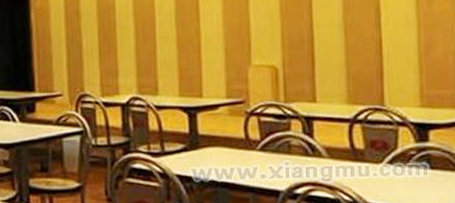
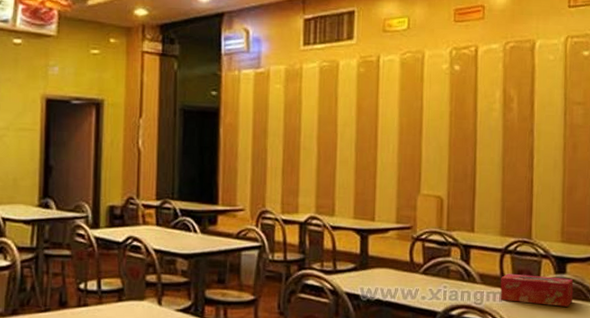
tissue box: none [351,145,439,179] -> present [500,273,574,307]

